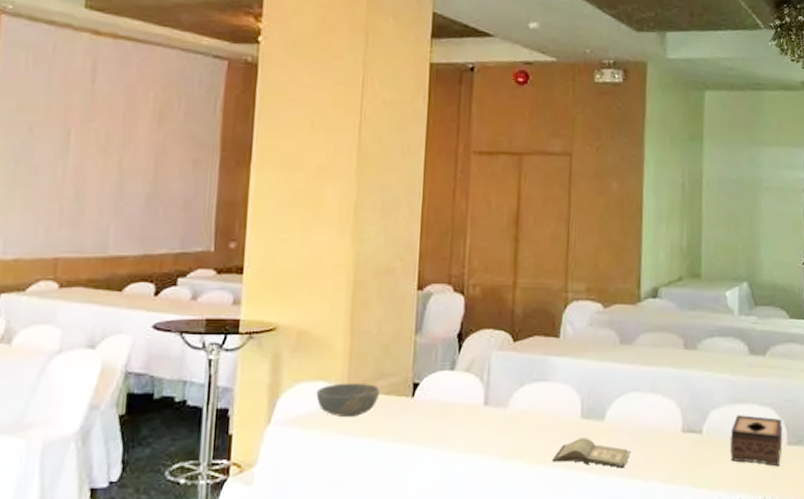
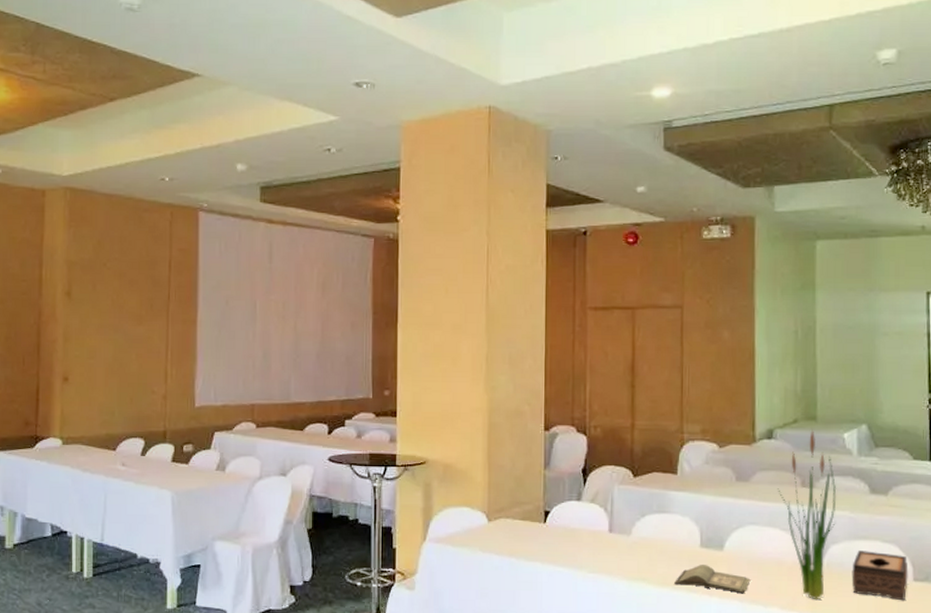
bowl: present [316,382,381,418] -> none [462,509,516,538]
plant: none [661,287,718,470] -> present [778,429,837,599]

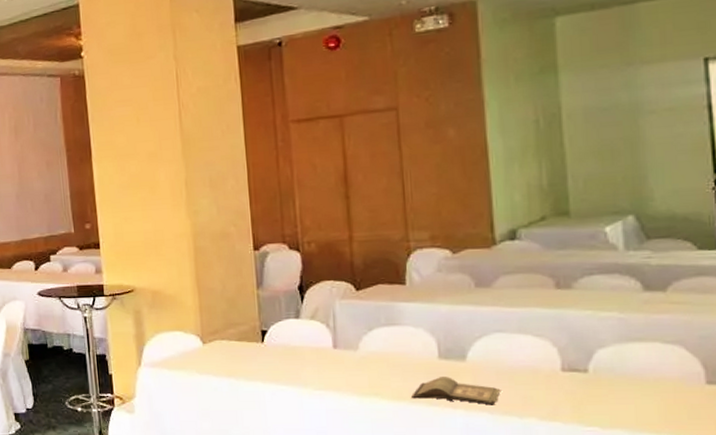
plant: present [778,429,837,599] -> none [526,225,602,408]
tissue box: present [851,551,908,601] -> none [625,353,699,407]

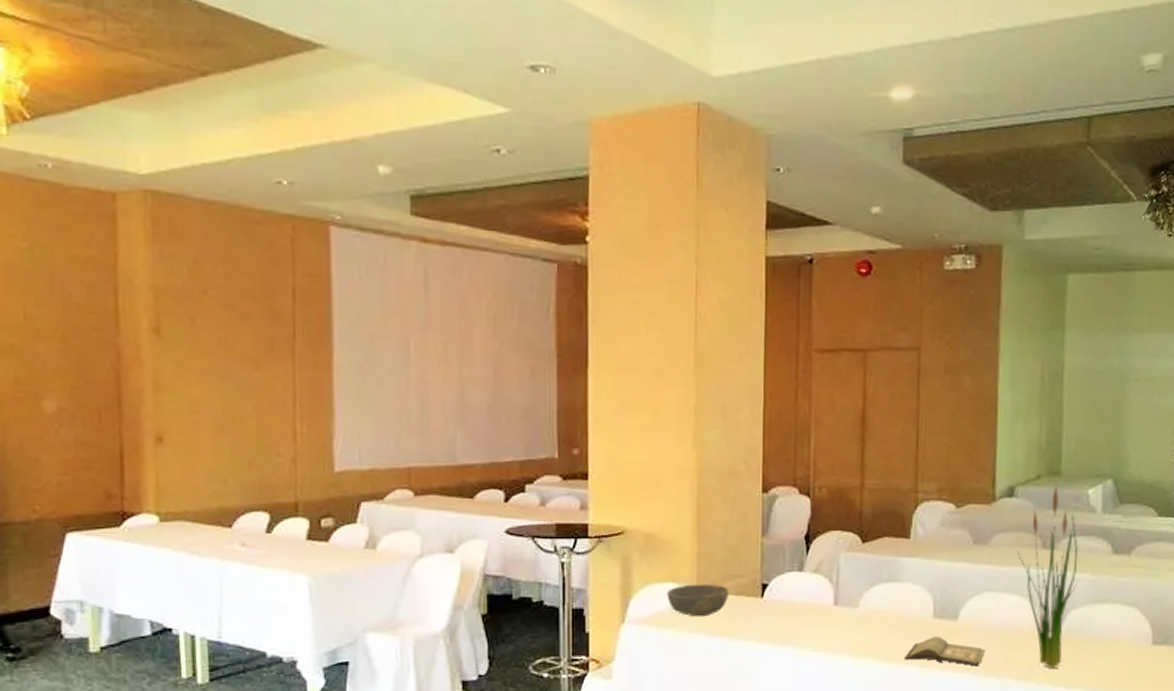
bowl: none [175,331,232,361] -> present [667,584,730,617]
plant: none [526,225,602,408] -> present [1017,485,1079,668]

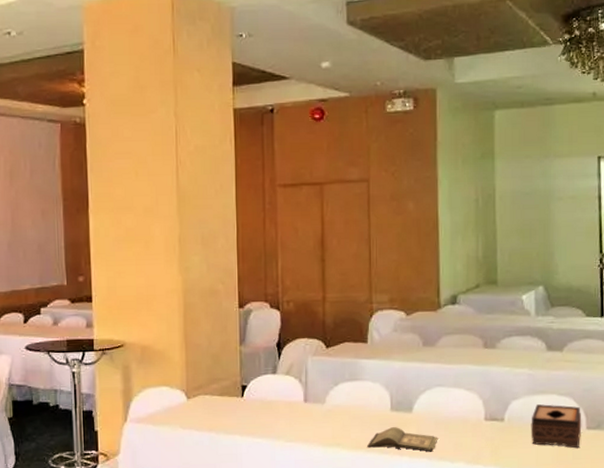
bowl: present [667,584,730,617] -> none [161,387,215,415]
plant: present [1017,485,1079,668] -> none [462,293,517,452]
tissue box: none [1090,615,1148,666] -> present [531,404,582,449]

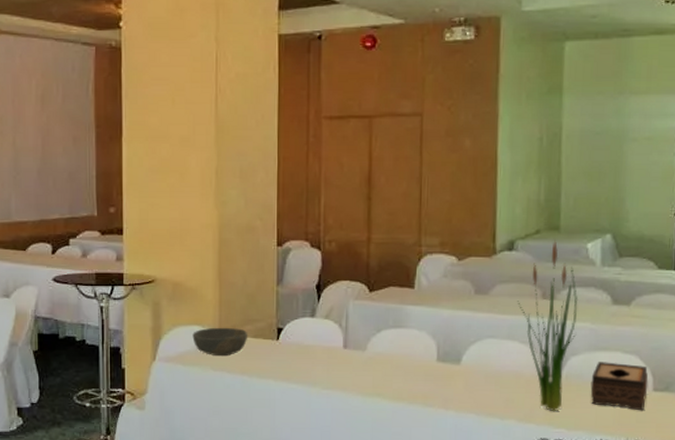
bowl: none [161,387,215,415] -> present [192,327,248,357]
hardback book: present [367,427,438,452] -> none [410,379,488,407]
plant: none [462,293,517,452] -> present [517,240,578,411]

